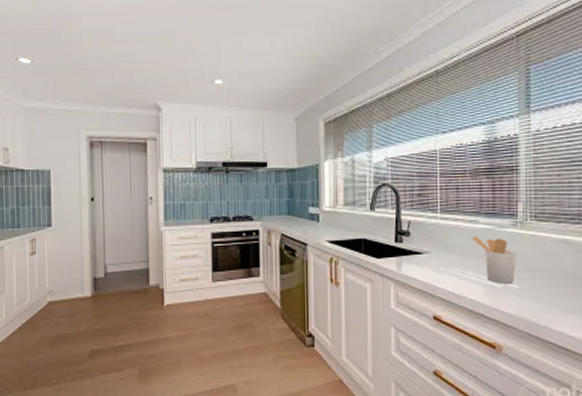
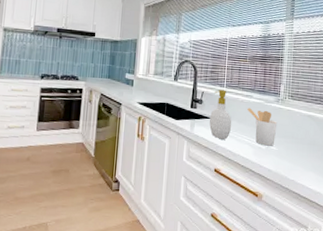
soap bottle: none [422,216,453,279] -> present [209,89,232,140]

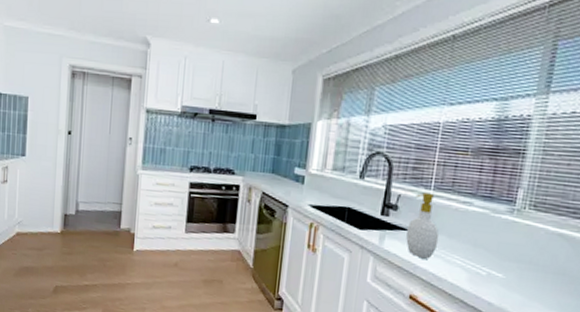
utensil holder: present [247,108,277,146] -> none [463,219,508,273]

